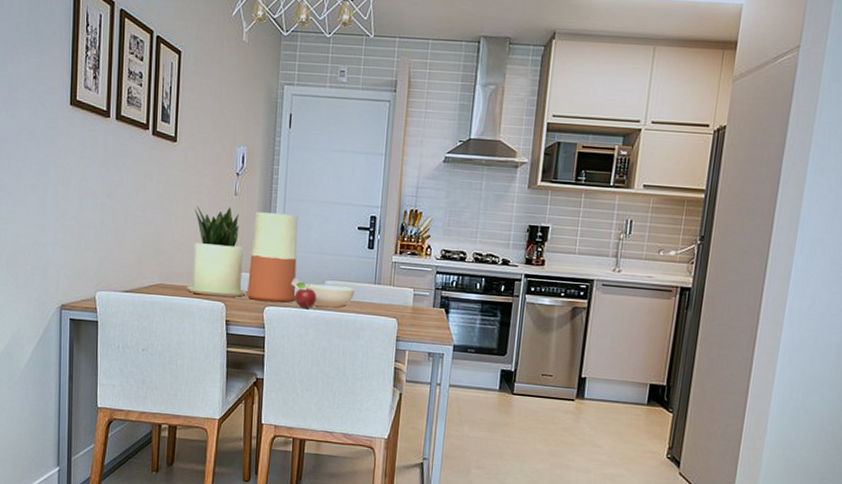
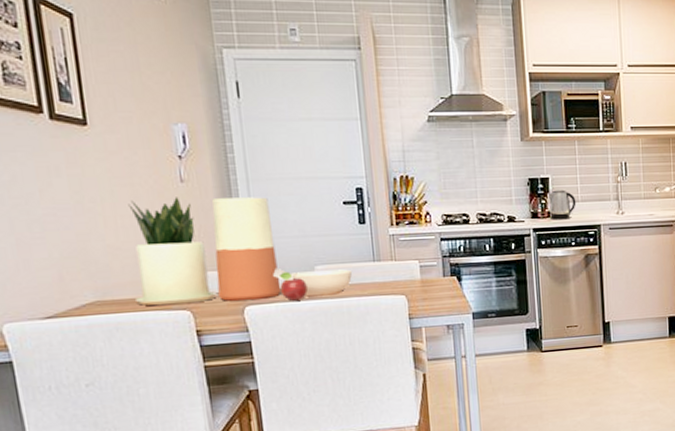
kettle: none [544,239,573,270] -> present [549,189,577,220]

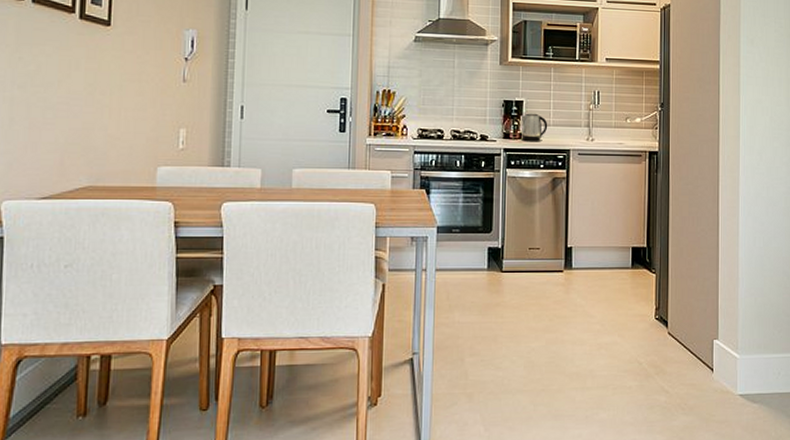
planter: present [128,197,217,306] -> none [123,95,199,196]
vase: present [211,197,282,301] -> none [200,99,259,196]
fruit: present [273,268,309,301] -> none [253,167,284,201]
bowl: present [291,269,353,297] -> none [270,173,328,199]

